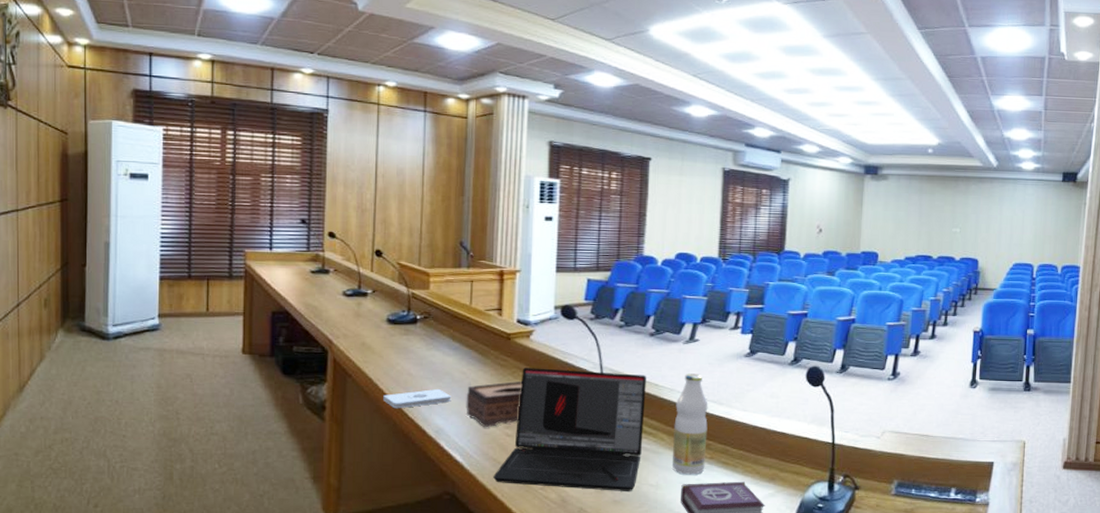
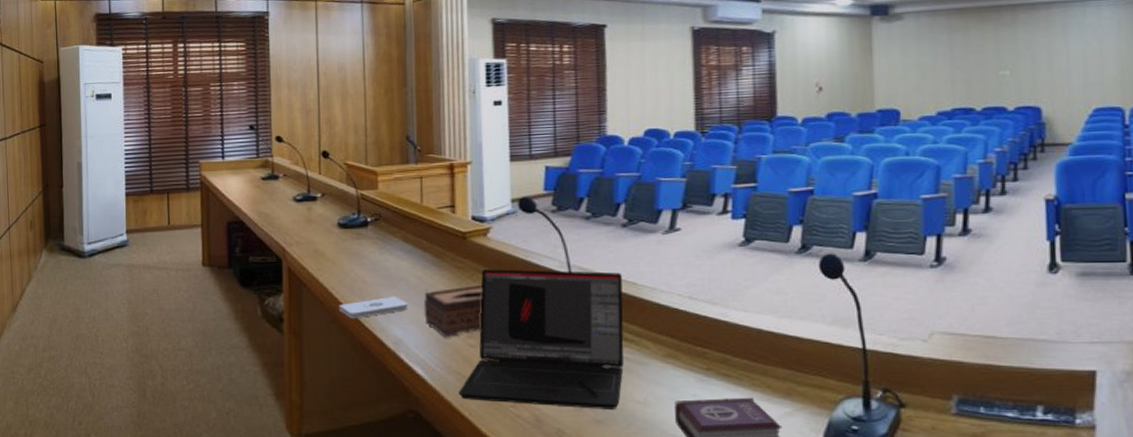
bottle: present [671,373,708,475] -> none [659,268,702,390]

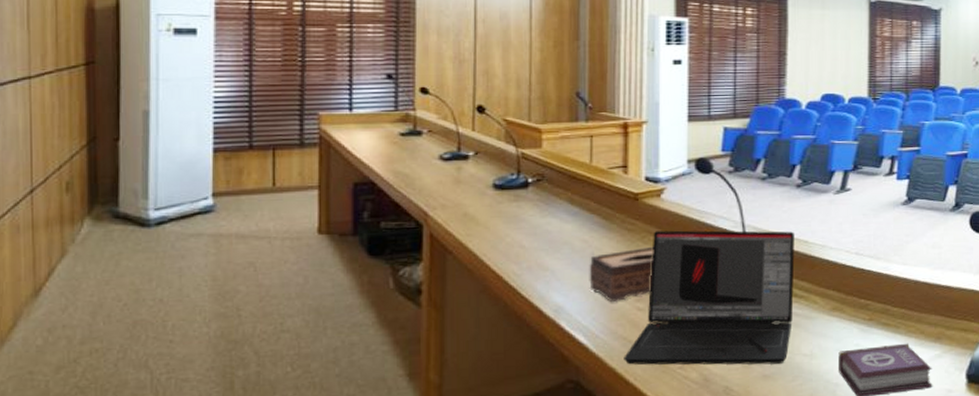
notepad: present [339,296,409,319] -> none [491,261,572,288]

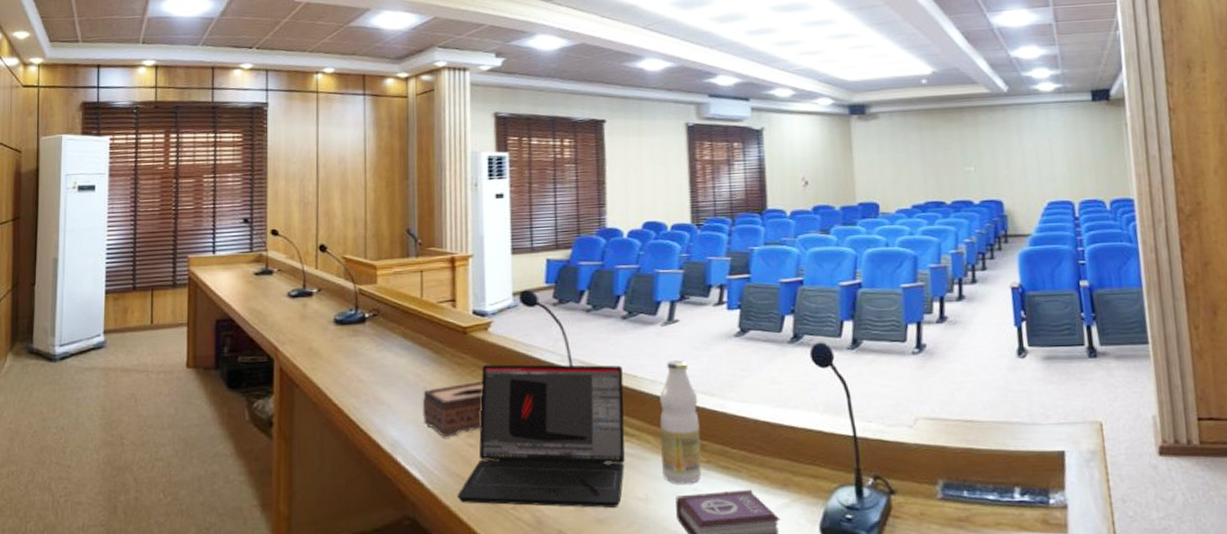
bottle: none [826,226,865,340] -> present [659,360,702,484]

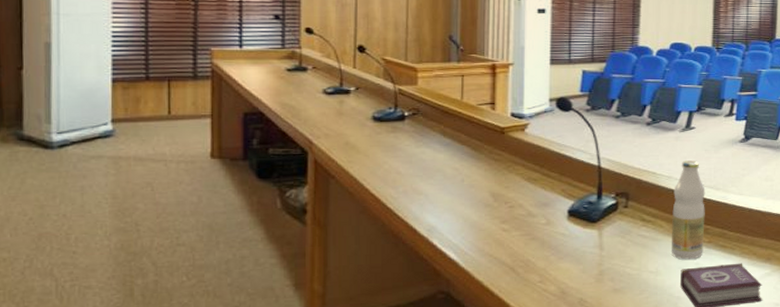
tissue box: present [422,380,484,438] -> none [459,174,518,224]
laptop: present [457,364,625,508] -> none [490,161,644,280]

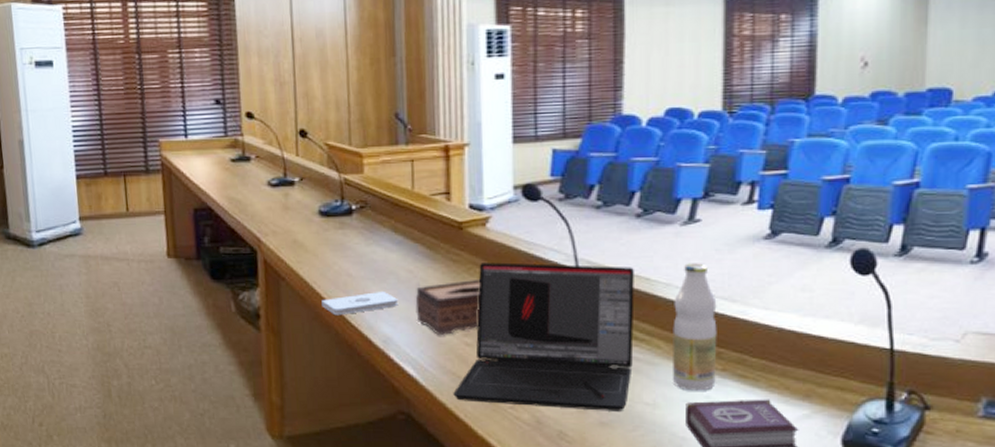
notepad: none [370,186,444,209] -> present [322,290,399,316]
tissue box: none [459,174,518,224] -> present [415,278,481,336]
laptop: none [490,161,644,280] -> present [453,262,634,411]

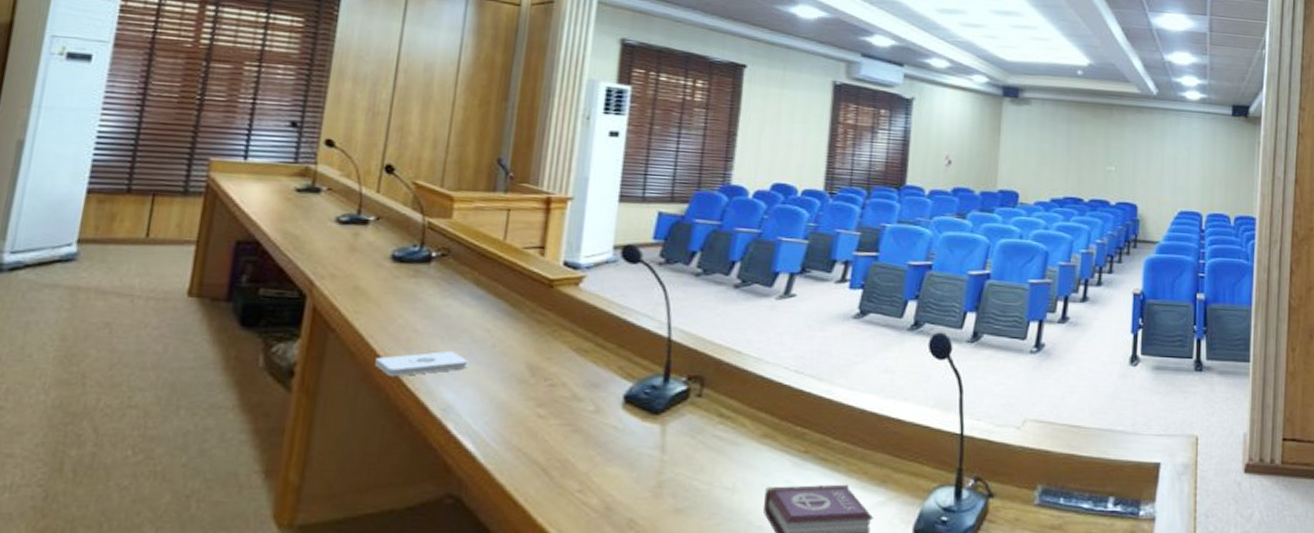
tissue box: present [415,278,481,336] -> none [486,342,565,406]
laptop: present [453,262,634,411] -> none [515,325,727,496]
bottle: present [672,263,717,391] -> none [754,338,805,475]

